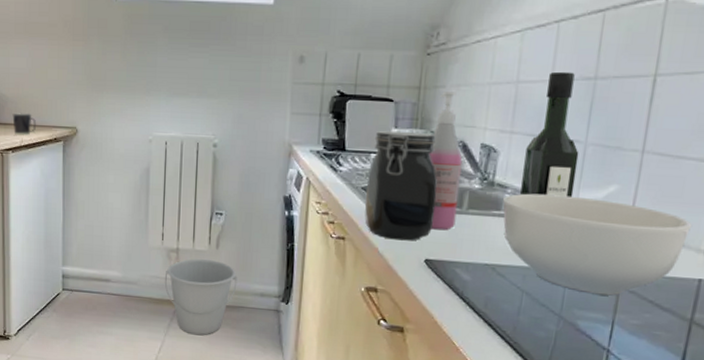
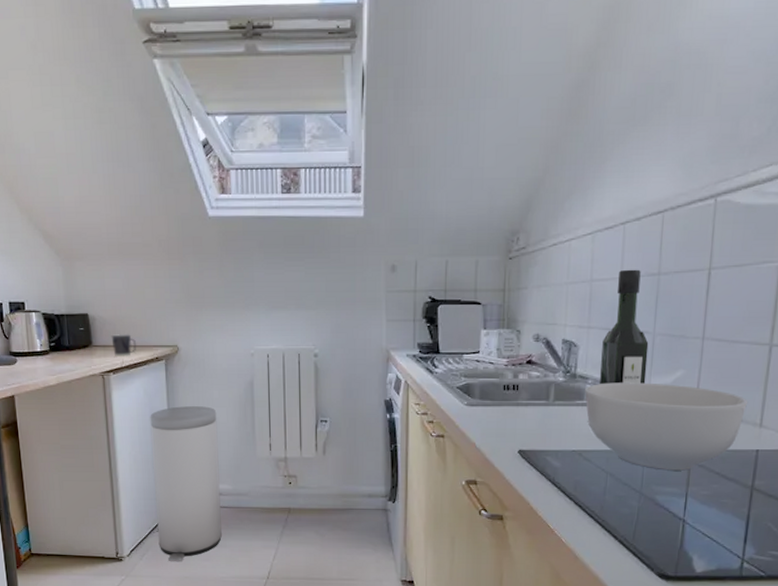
pedal bin: none [45,189,111,346] -> present [150,406,222,562]
bucket: present [164,258,238,336] -> none [274,466,345,540]
jar: present [364,130,437,241] -> none [460,332,526,434]
soap dispenser: present [429,91,463,230] -> none [517,292,547,421]

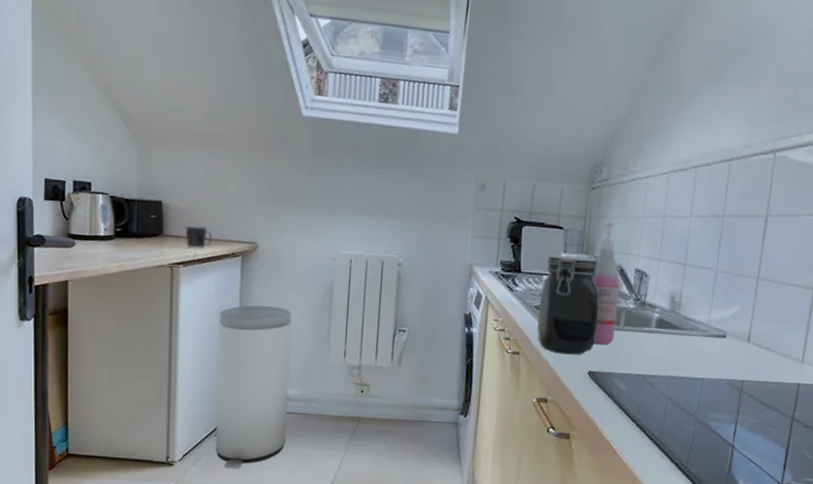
jar: none [460,332,526,434] -> present [536,255,599,355]
soap dispenser: none [517,292,547,421] -> present [593,222,620,344]
bowl: present [585,382,749,471] -> none [652,312,793,399]
bottle: present [600,269,649,385] -> none [666,209,711,316]

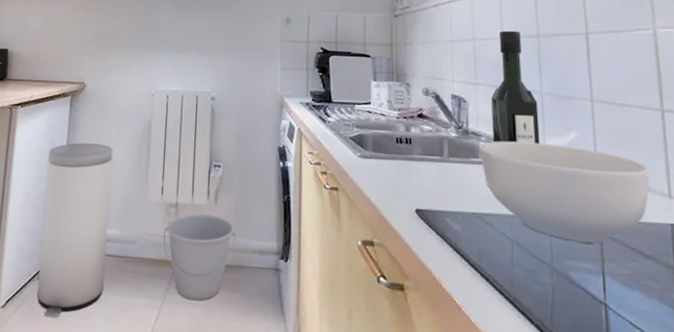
mug: present [185,224,213,251] -> none [24,68,48,92]
bucket: none [345,375,419,451] -> present [163,214,236,301]
jar: present [536,255,599,355] -> none [353,83,419,191]
soap dispenser: present [593,222,620,344] -> none [408,48,439,178]
bowl: none [652,312,793,399] -> present [479,141,652,244]
bottle: none [666,209,711,316] -> present [491,30,540,144]

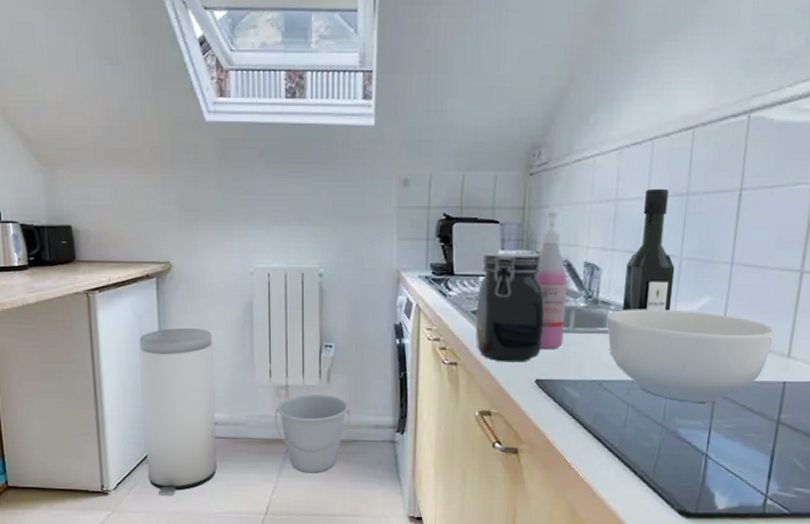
jar: none [353,83,419,191] -> present [475,252,545,362]
soap dispenser: none [408,48,439,178] -> present [536,211,568,349]

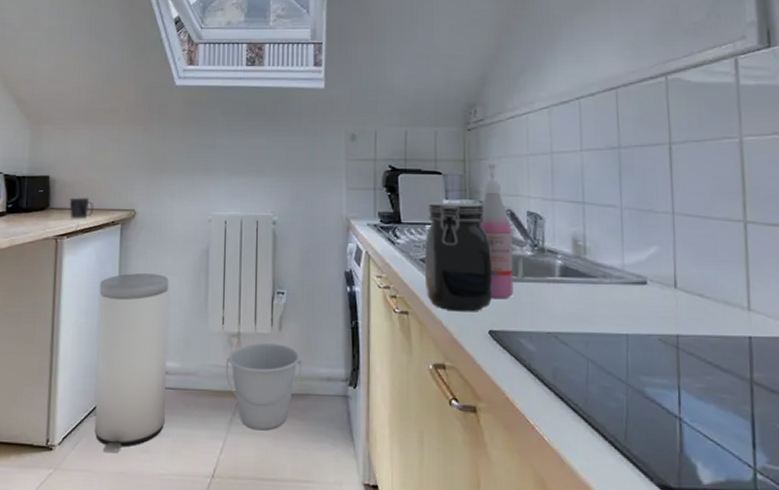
mug: none [97,247,126,275] -> present [69,196,94,221]
bowl: present [607,309,777,403] -> none [555,258,732,359]
bottle: present [623,188,675,311] -> none [569,142,619,261]

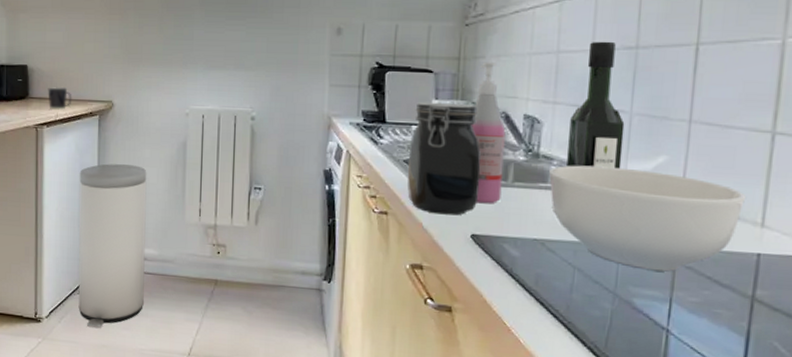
bucket: present [225,343,302,431] -> none [202,235,278,317]
bowl: none [555,258,732,359] -> present [549,165,747,272]
bottle: none [569,142,619,261] -> present [567,41,625,169]

